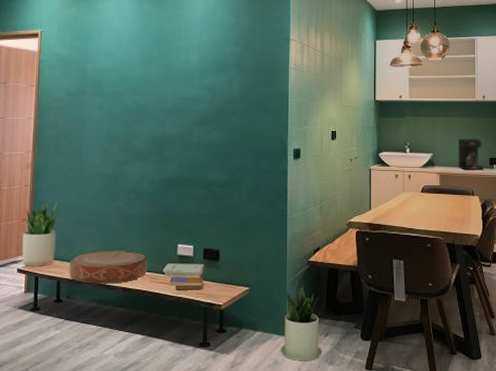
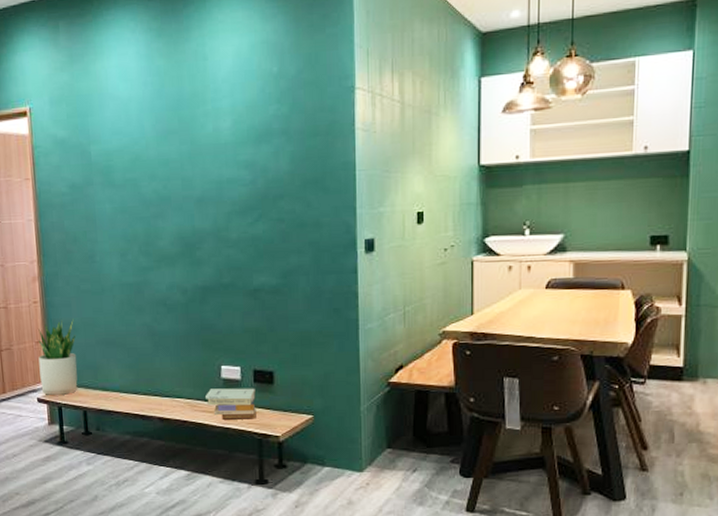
cushion: present [69,250,148,284] -> none [95,374,187,414]
planter: present [281,287,323,362] -> none [356,414,410,502]
coffee maker: present [457,139,483,171] -> none [601,210,640,256]

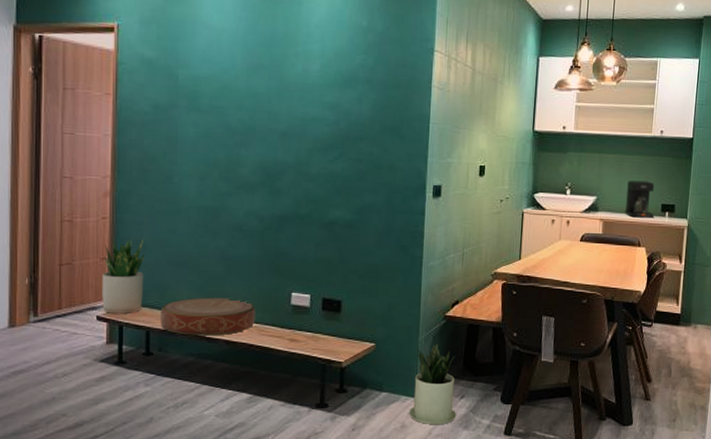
cushion: none [95,374,187,414] -> present [160,297,256,336]
books: present [206,388,257,420] -> none [274,314,323,345]
planter: none [356,414,410,502] -> present [409,344,457,425]
coffee maker: none [601,210,640,256] -> present [624,180,655,218]

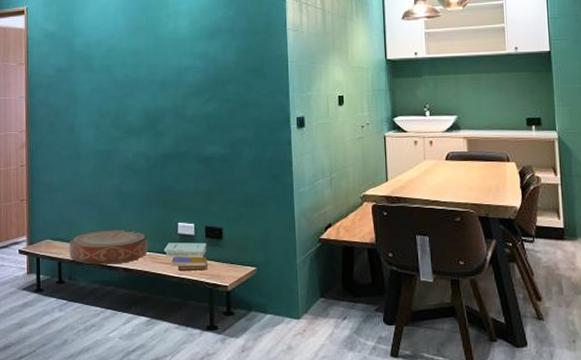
planter: present [102,238,146,314] -> none [22,181,55,247]
books: none [274,314,323,345] -> present [164,242,208,271]
planter: present [409,344,457,425] -> none [294,267,341,347]
coffee maker: present [624,180,655,218] -> none [487,97,519,134]

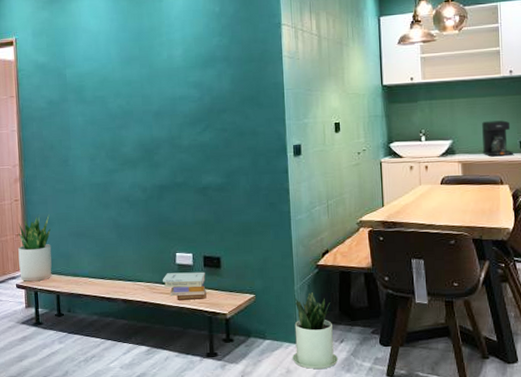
planter: none [22,181,55,247] -> present [18,214,53,281]
cushion: present [69,230,148,265] -> none [67,261,147,297]
planter: none [294,267,341,347] -> present [293,292,339,370]
coffee maker: none [487,97,519,134] -> present [482,120,513,157]

